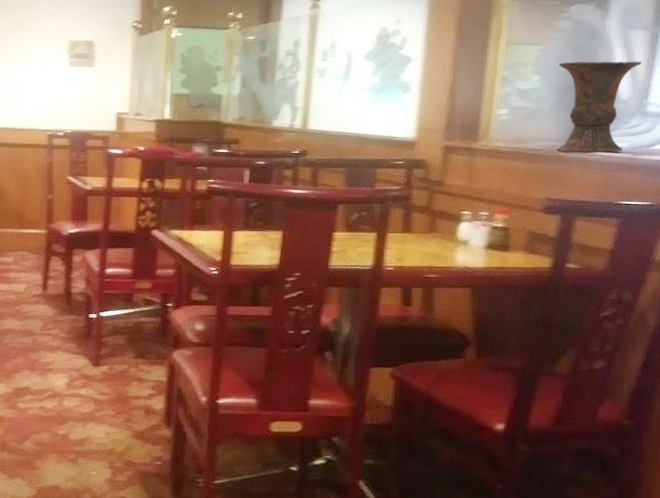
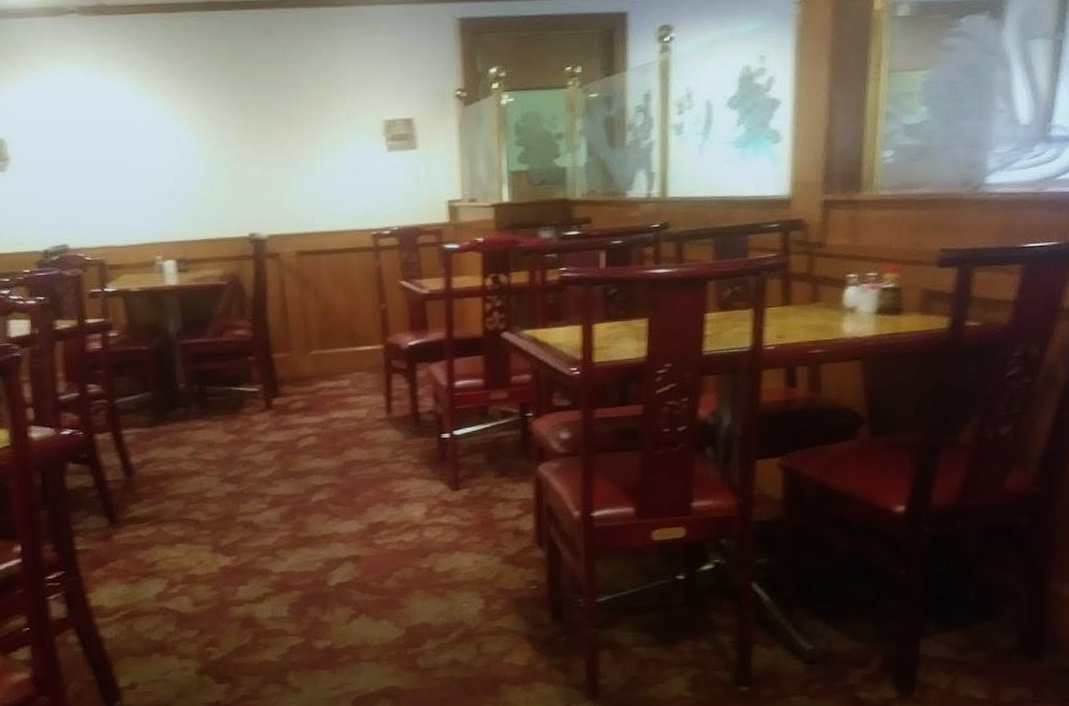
vase: present [556,61,642,154] -> none [949,77,1044,195]

